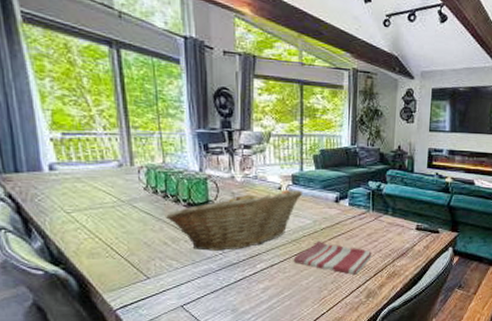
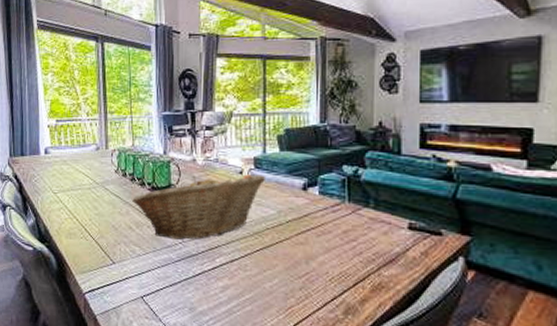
dish towel: present [293,240,372,275] -> none [255,235,350,282]

